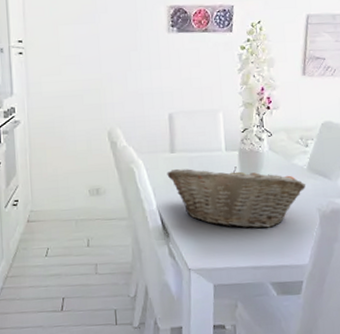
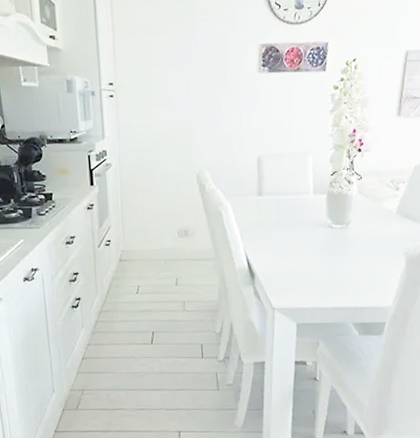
fruit basket: present [167,166,306,229] -> none [254,210,395,271]

